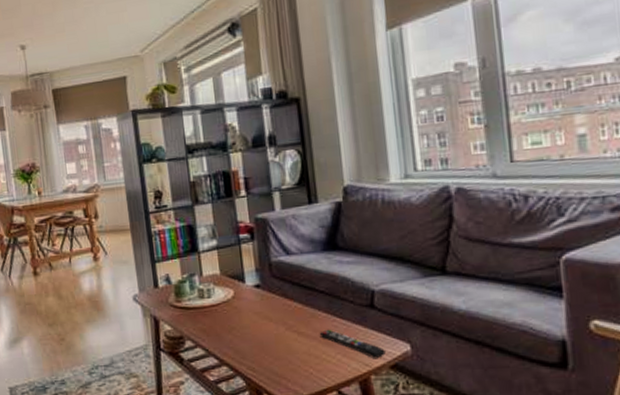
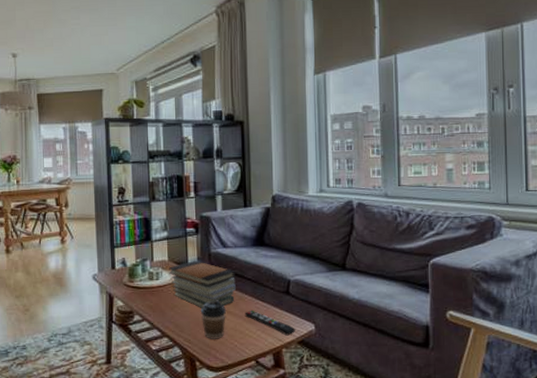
book stack: none [222,272,306,330] -> present [169,260,236,308]
coffee cup: none [264,319,297,367] -> present [200,300,226,339]

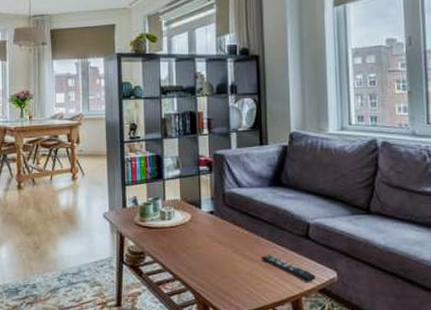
book stack: present [169,260,236,308] -> none [181,200,251,251]
coffee cup: present [200,300,226,339] -> none [214,242,241,284]

